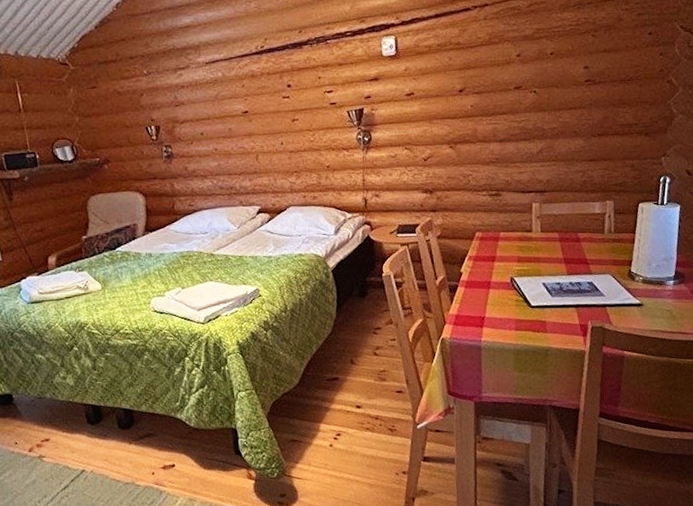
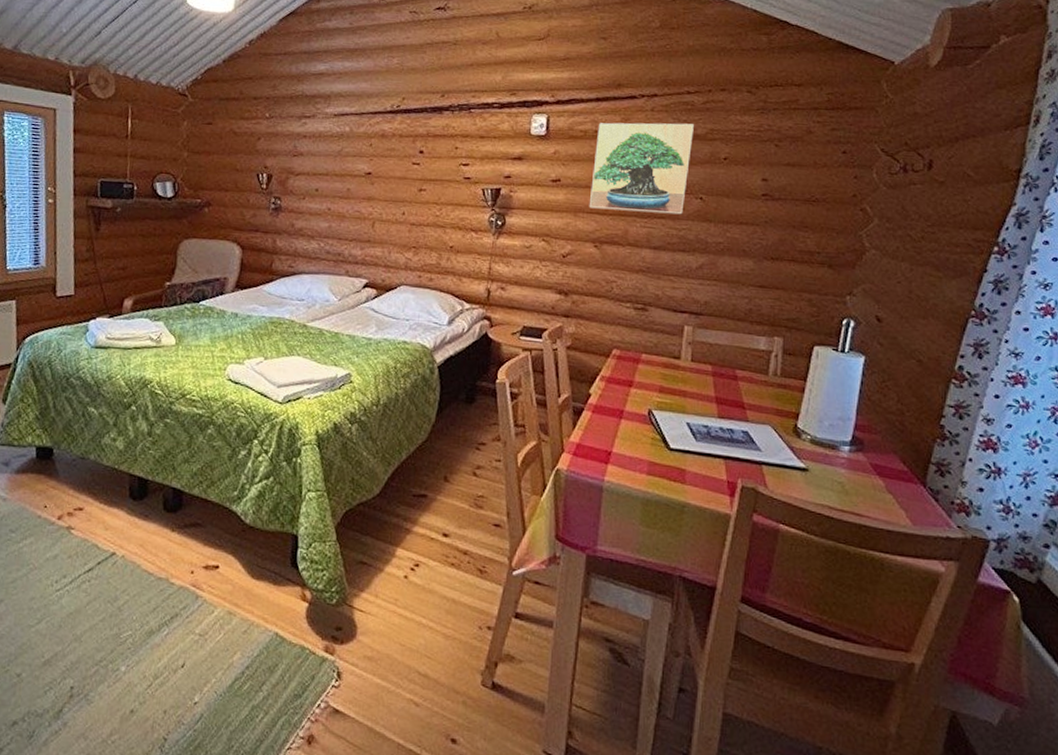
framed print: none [440,26,523,114] -> present [589,122,694,215]

